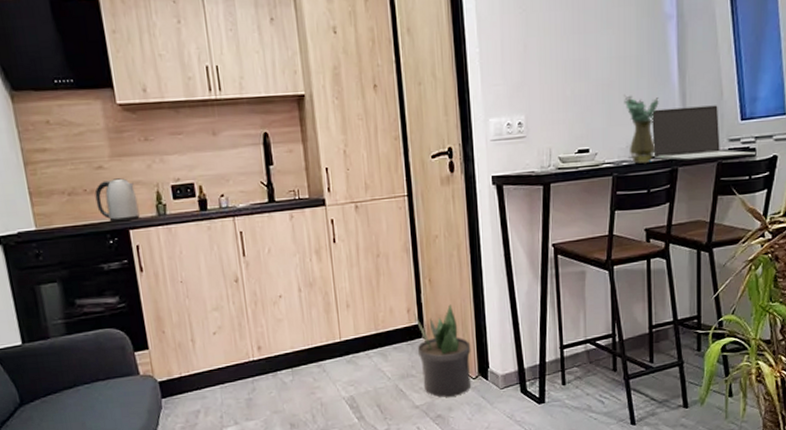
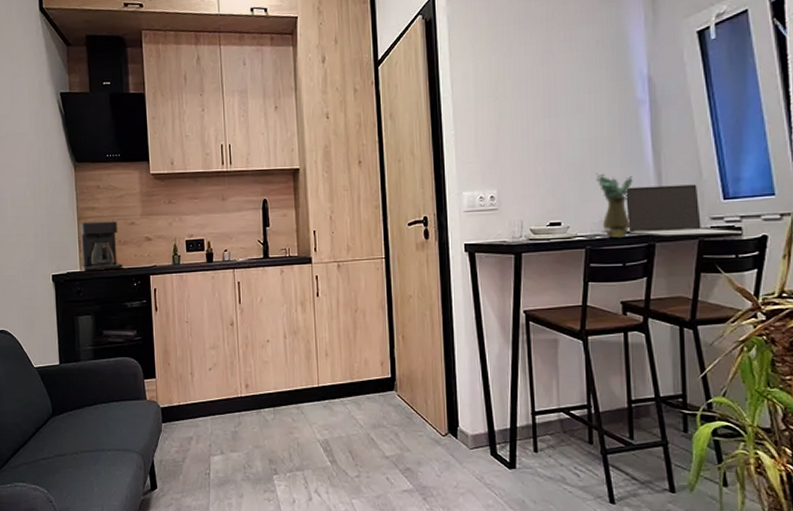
coffee maker: none [27,165,93,231] -> present [80,221,123,272]
kettle: present [94,178,140,223] -> none [127,233,159,269]
planter: present [413,304,471,398] -> none [386,361,441,451]

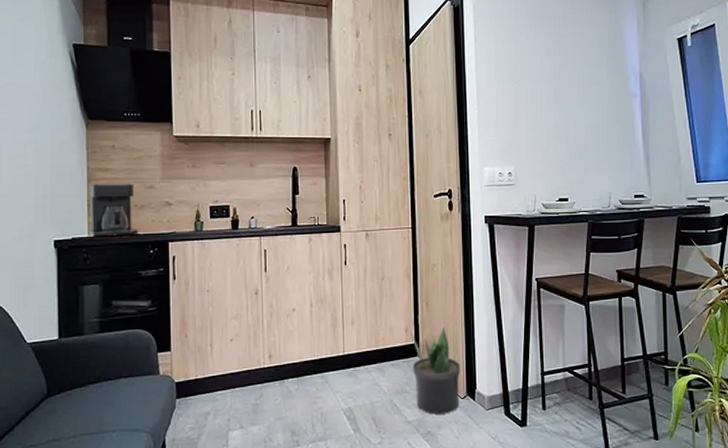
planter: none [386,361,441,451] -> present [411,327,461,415]
vase: present [596,172,633,238] -> none [598,155,627,213]
laptop: present [626,184,743,238] -> none [621,169,711,214]

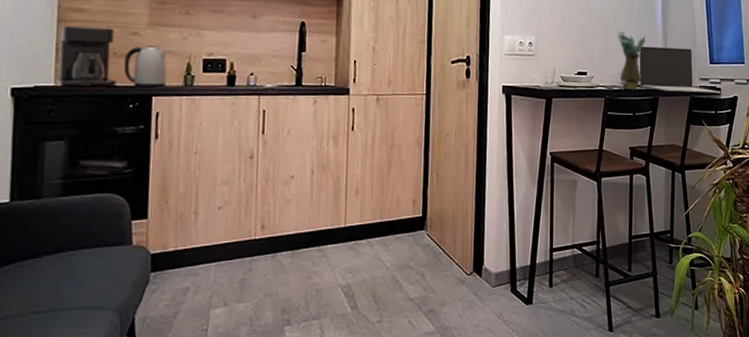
kettle: none [144,197,179,235] -> present [123,46,167,88]
planter: present [411,327,461,415] -> none [418,200,469,292]
vase: none [598,155,627,213] -> present [618,30,646,90]
laptop: none [621,169,711,214] -> present [639,46,721,94]

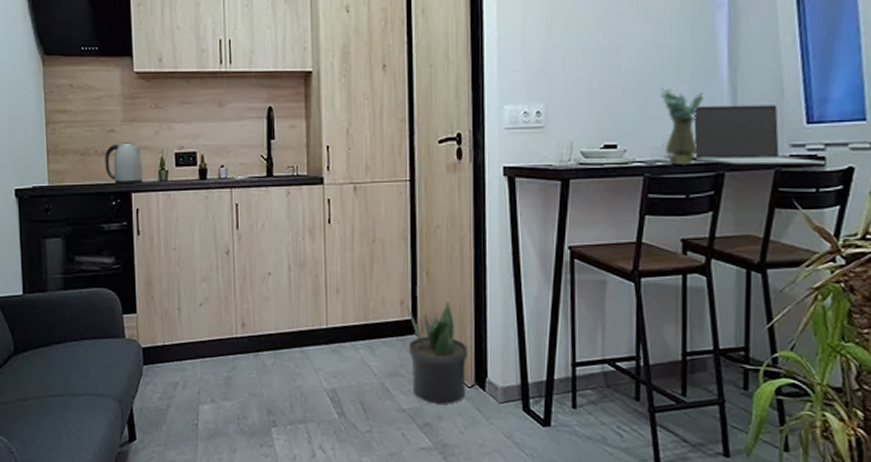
coffee maker: present [55,25,117,88] -> none [48,127,100,187]
planter: none [418,200,469,292] -> present [407,301,468,404]

